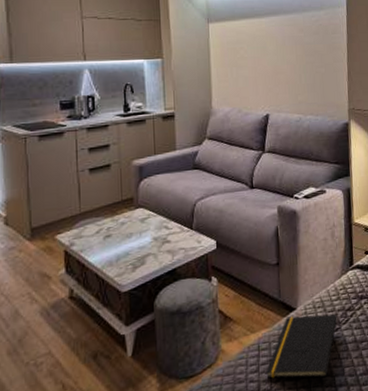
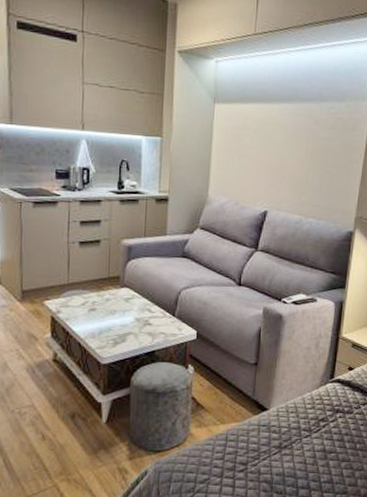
notepad: present [266,314,338,379] -> none [231,415,309,477]

